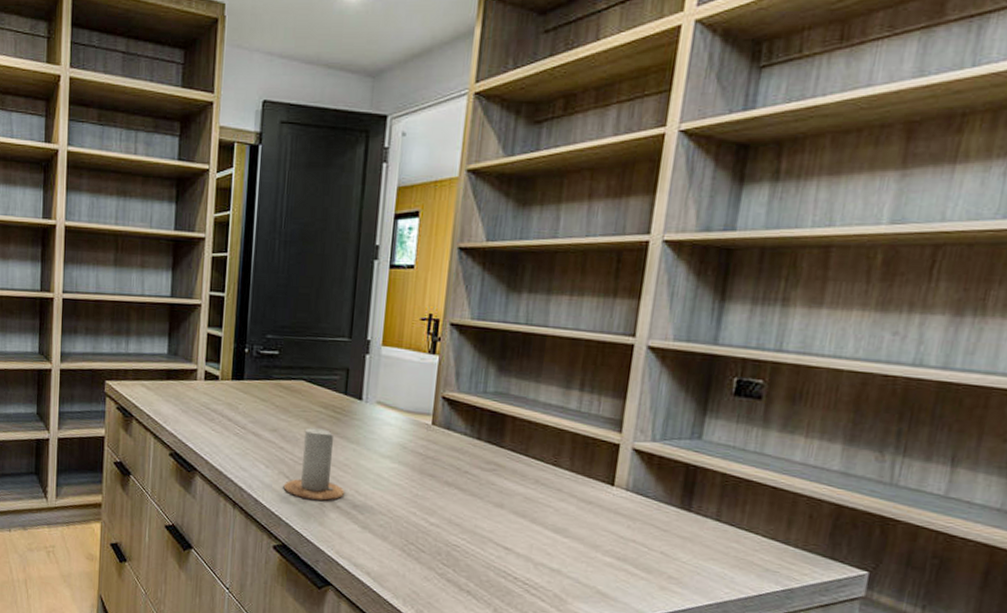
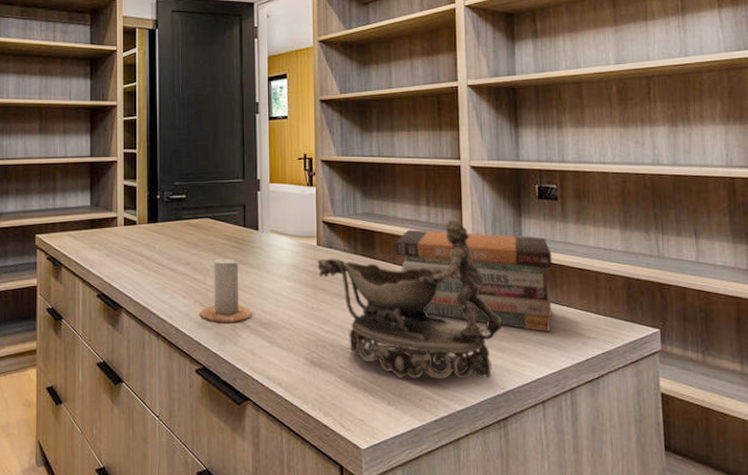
decorative bowl: none [429,408,655,600] -> present [317,218,502,379]
book stack: none [530,416,739,558] -> present [396,229,552,333]

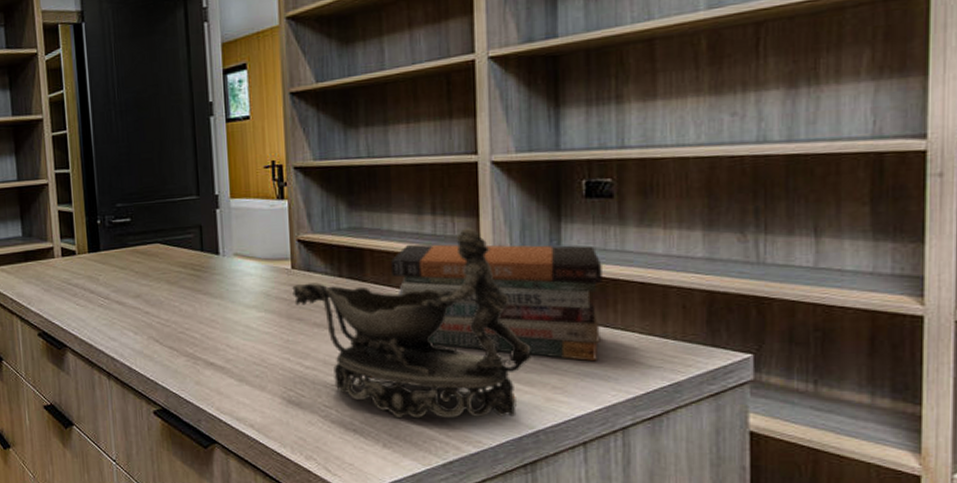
candle: present [199,258,253,322] -> none [154,288,217,360]

